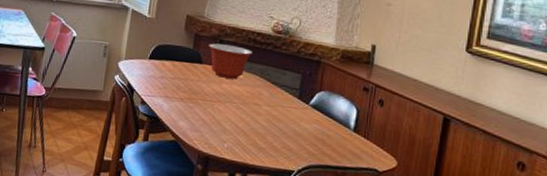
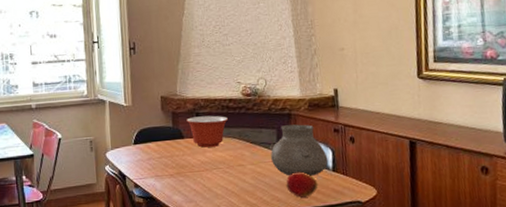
vase: none [290,72,351,132] -> present [269,124,328,176]
fruit: none [300,123,335,153] -> present [286,171,318,198]

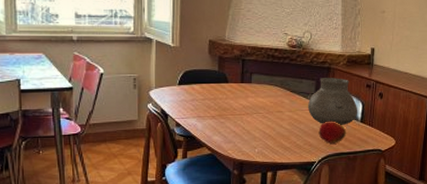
mixing bowl: present [186,115,228,148] -> none [232,63,272,93]

